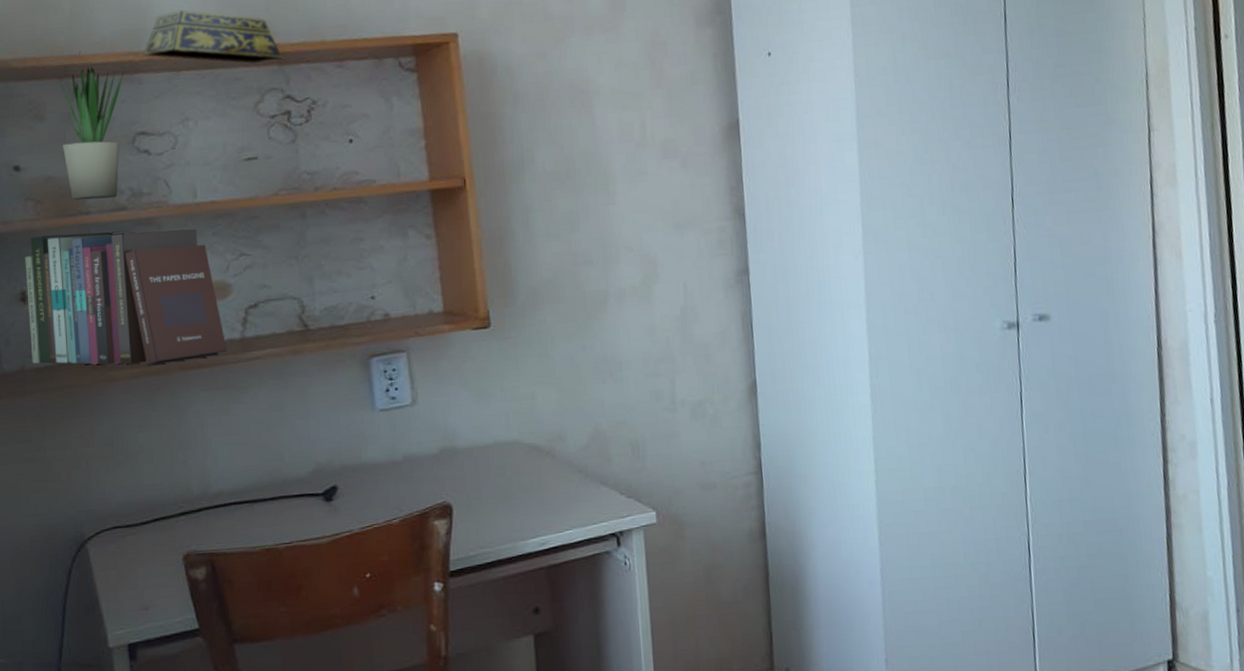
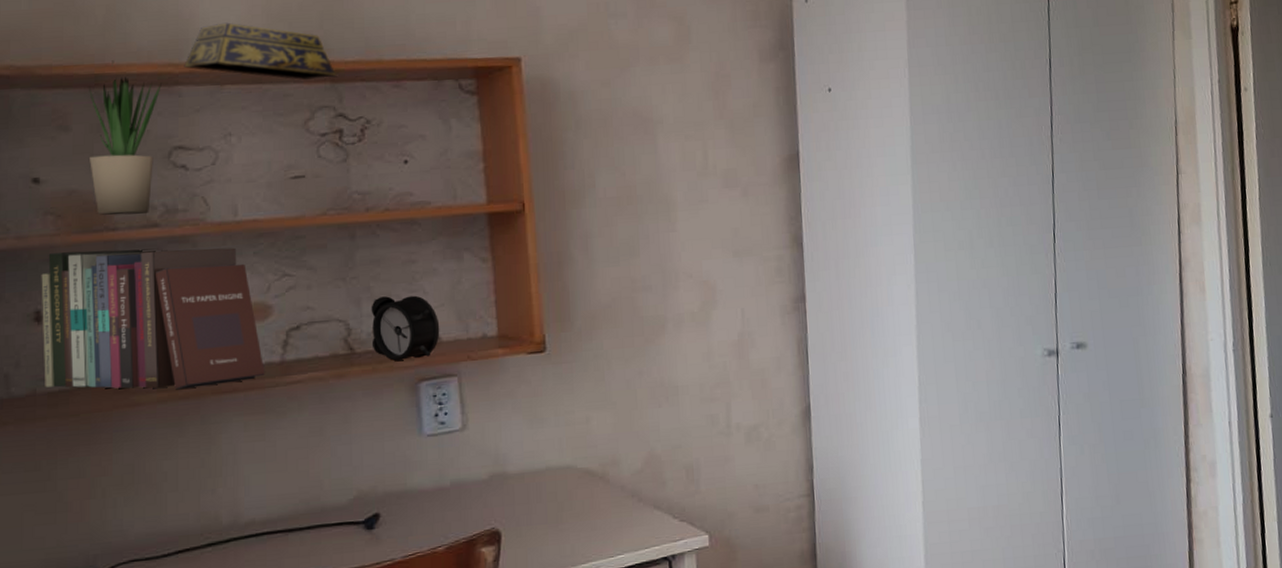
alarm clock: none [322,273,389,337] -> present [371,295,440,361]

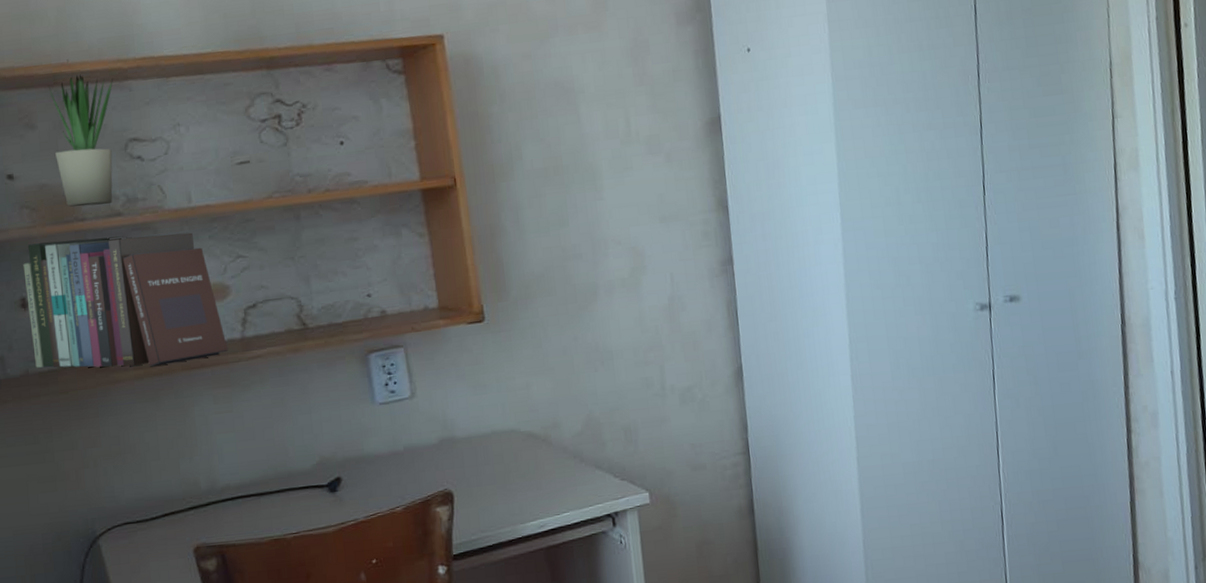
decorative box: present [184,22,336,81] -> none [131,16,271,69]
alarm clock: present [371,295,440,361] -> none [319,271,385,334]

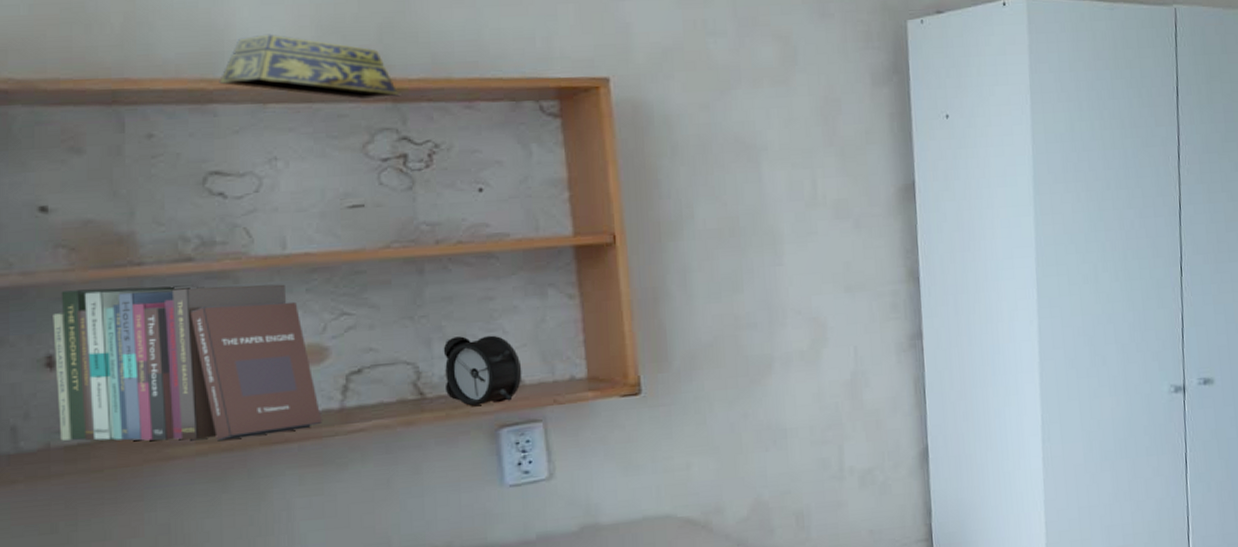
potted plant: present [49,59,113,207] -> none [105,74,193,248]
decorative box: none [131,16,271,69] -> present [219,34,398,100]
alarm clock: none [319,271,385,334] -> present [443,335,522,406]

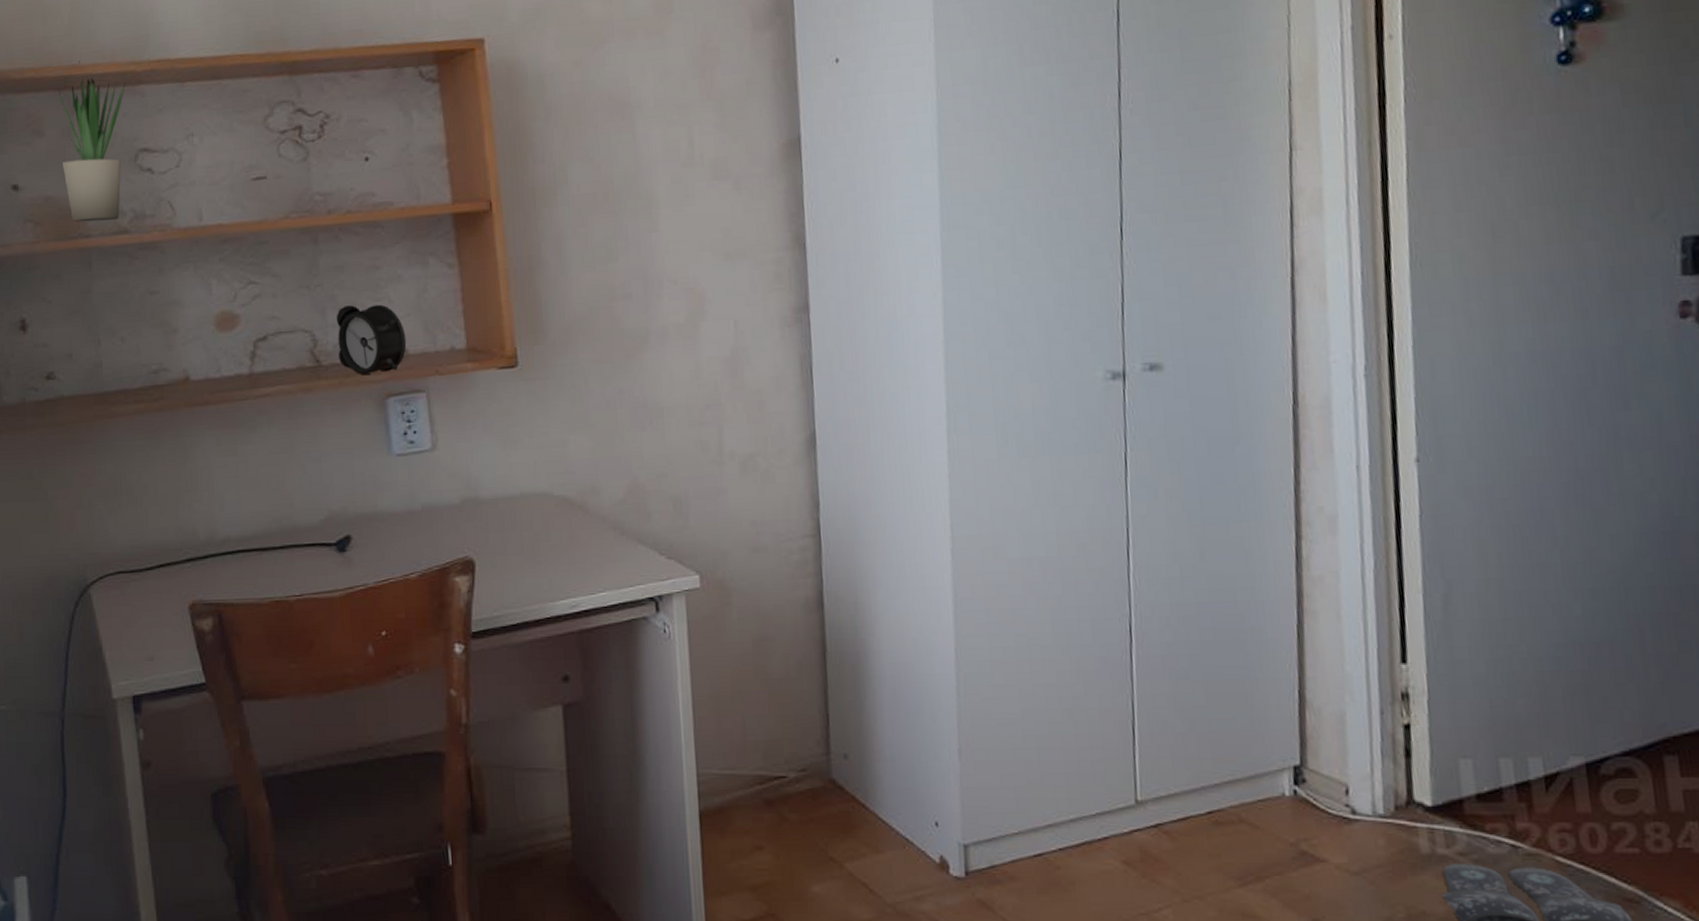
books: present [53,284,322,441] -> none [24,254,235,401]
potted plant: none [105,74,193,248] -> present [59,60,126,222]
decorative box: present [219,34,398,100] -> none [145,15,293,74]

